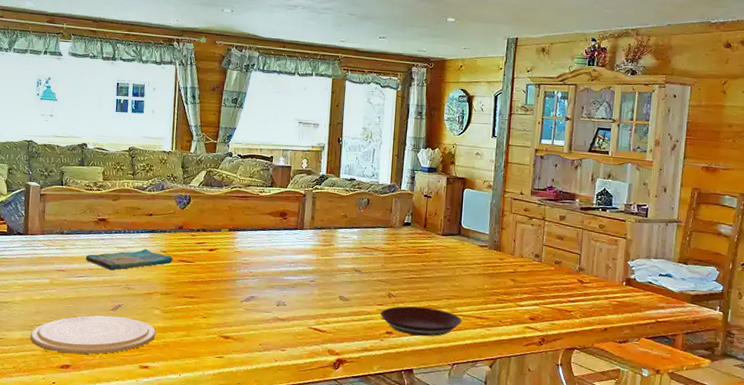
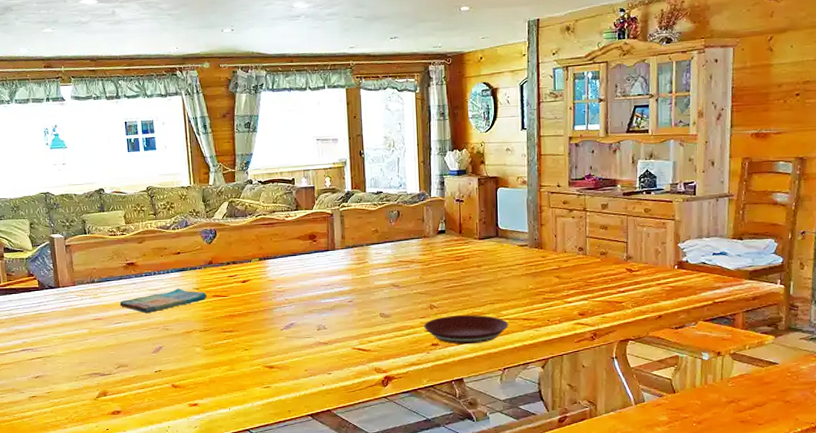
plate: present [30,315,156,355] -> none [77,358,201,400]

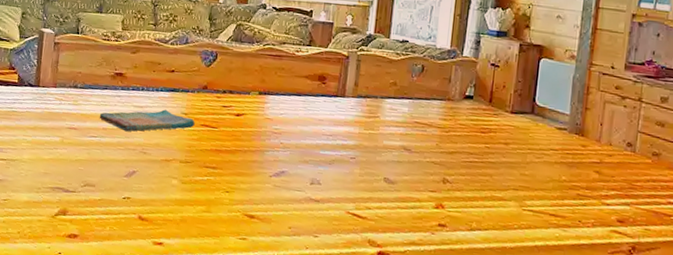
plate: present [424,315,509,345] -> none [432,194,532,234]

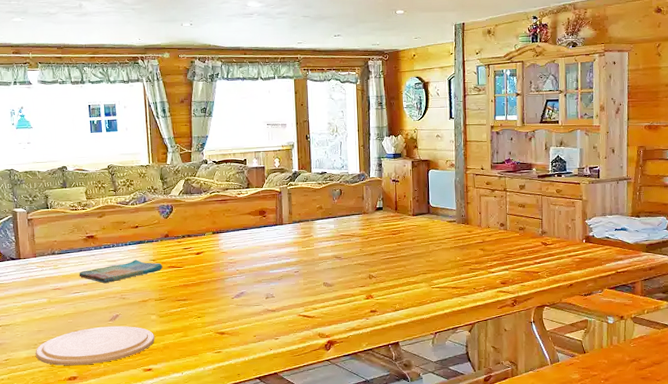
plate: none [37,180,173,225] -> present [35,325,155,366]

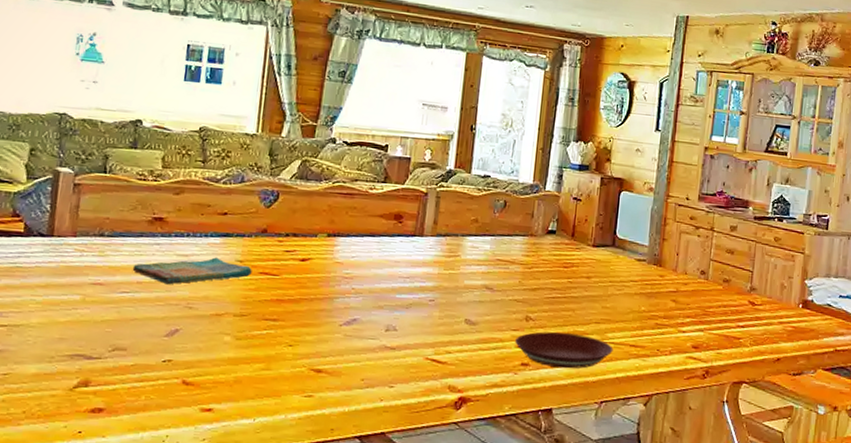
plate: present [35,325,155,366] -> none [49,342,225,394]
plate: none [363,284,440,311] -> present [515,331,614,369]

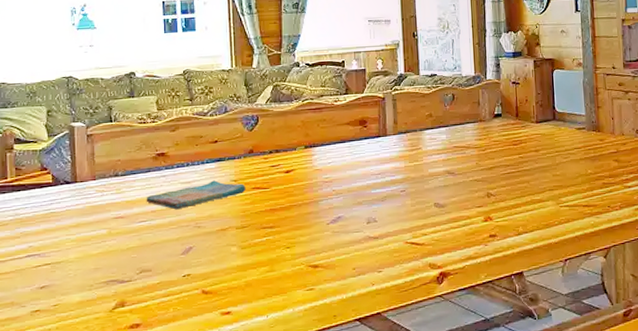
plate: present [515,331,614,369] -> none [481,202,569,235]

